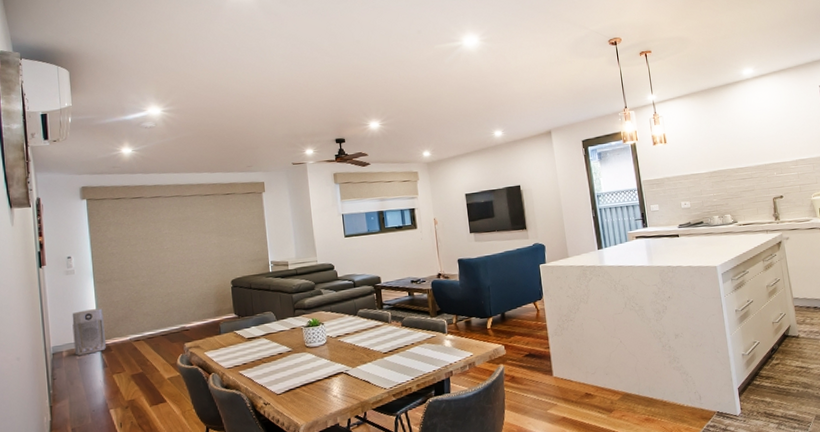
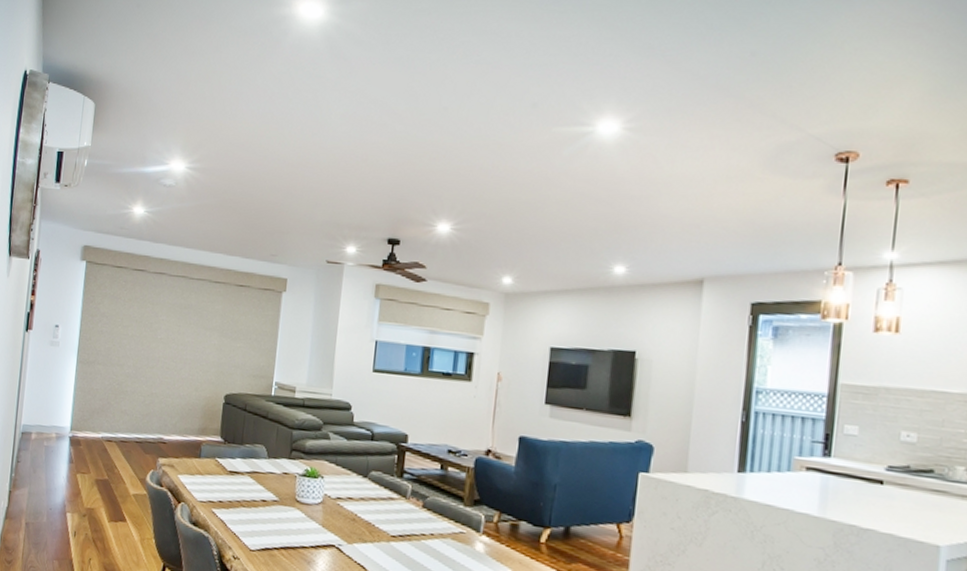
air purifier: present [72,308,106,356] -> none [43,390,81,443]

